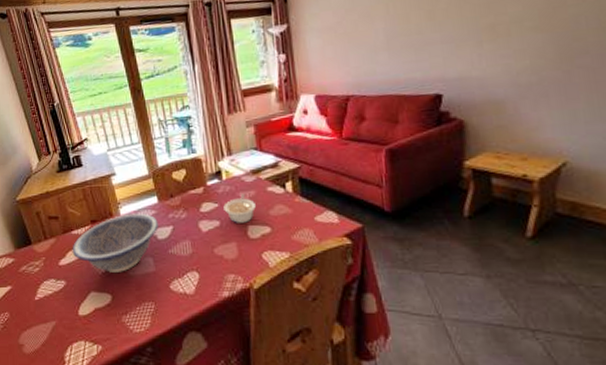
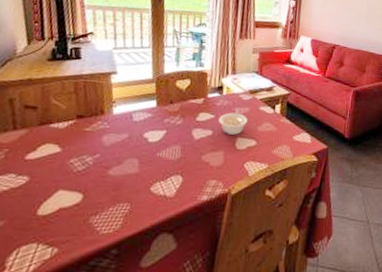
decorative bowl: present [72,213,158,273] -> none [45,113,152,172]

